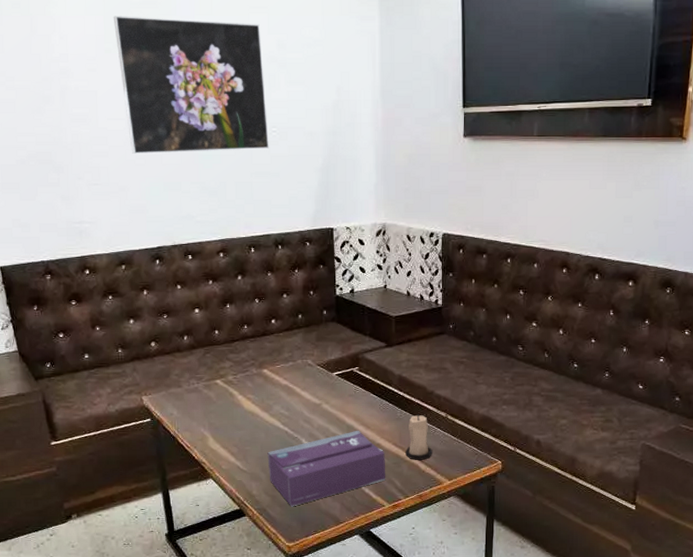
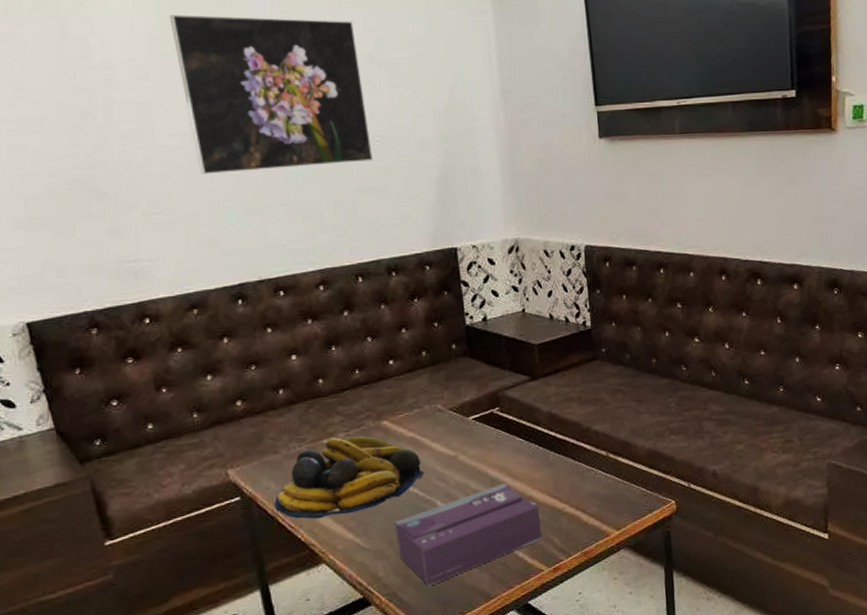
fruit bowl: none [176,379,294,443] -> present [274,436,424,519]
candle: present [405,414,432,460] -> none [563,456,595,511]

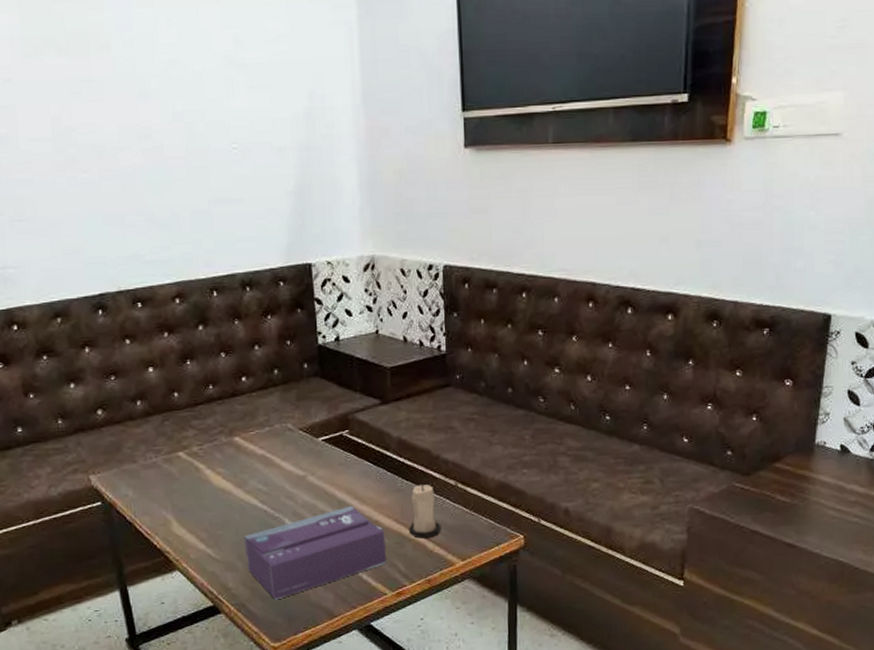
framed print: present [169,14,373,174] -> none [30,11,229,181]
fruit bowl: present [274,436,424,519] -> none [132,451,273,528]
candle: none [563,456,595,511] -> present [409,483,441,538]

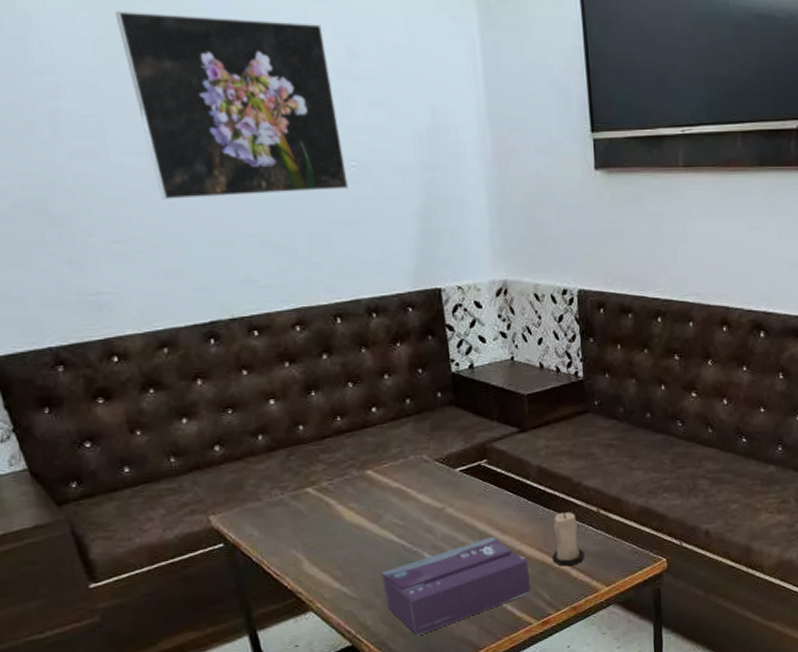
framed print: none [30,11,229,181] -> present [114,11,348,199]

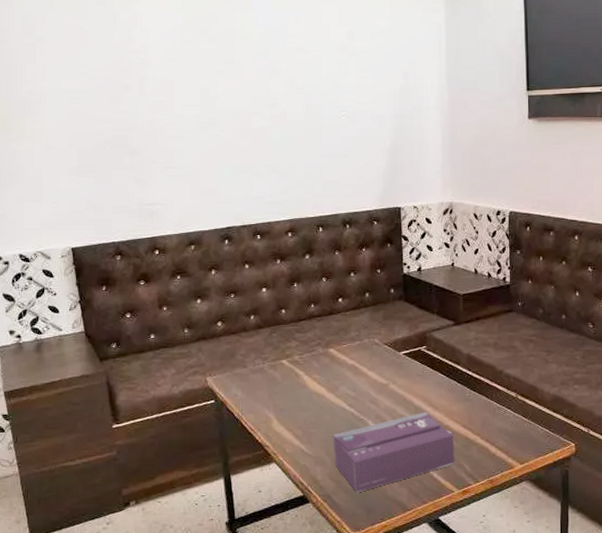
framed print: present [114,11,348,199] -> none [191,11,338,138]
candle: present [552,511,585,566] -> none [475,394,503,443]

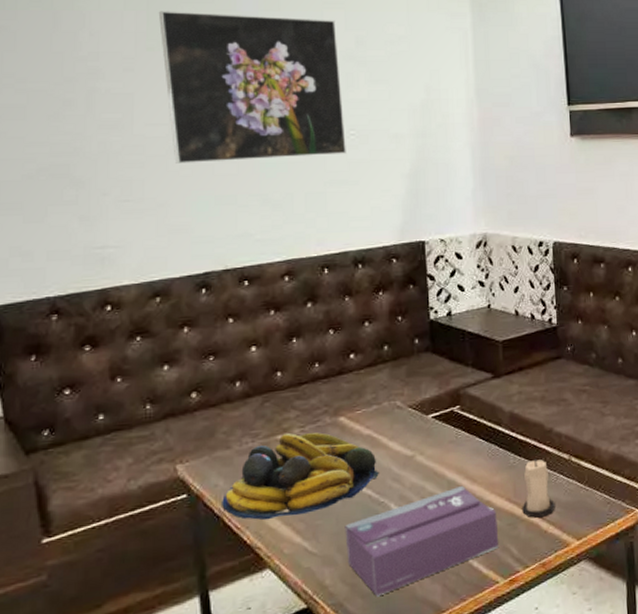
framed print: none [191,11,338,138] -> present [158,11,346,164]
fruit bowl: none [240,359,360,425] -> present [222,432,379,520]
candle: none [475,394,503,443] -> present [522,459,555,518]

